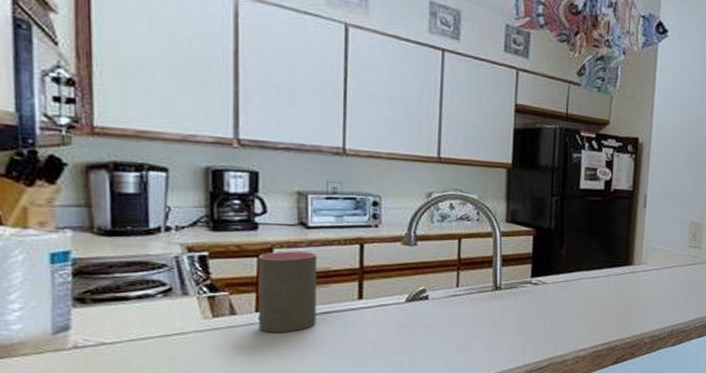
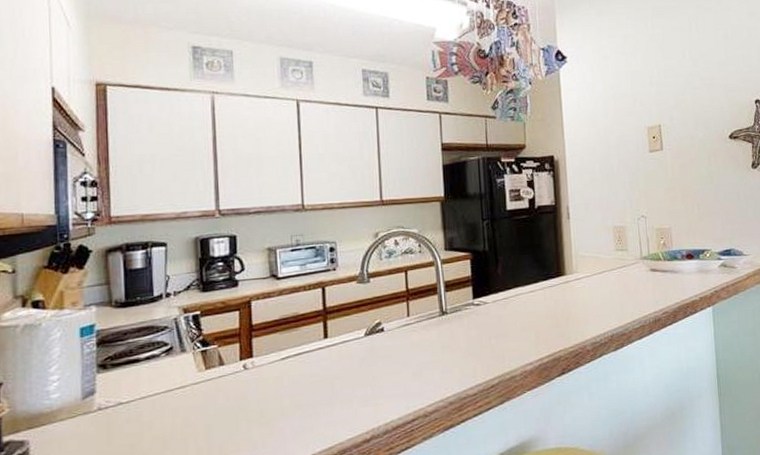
cup: present [258,251,317,333] -> none [239,300,290,379]

